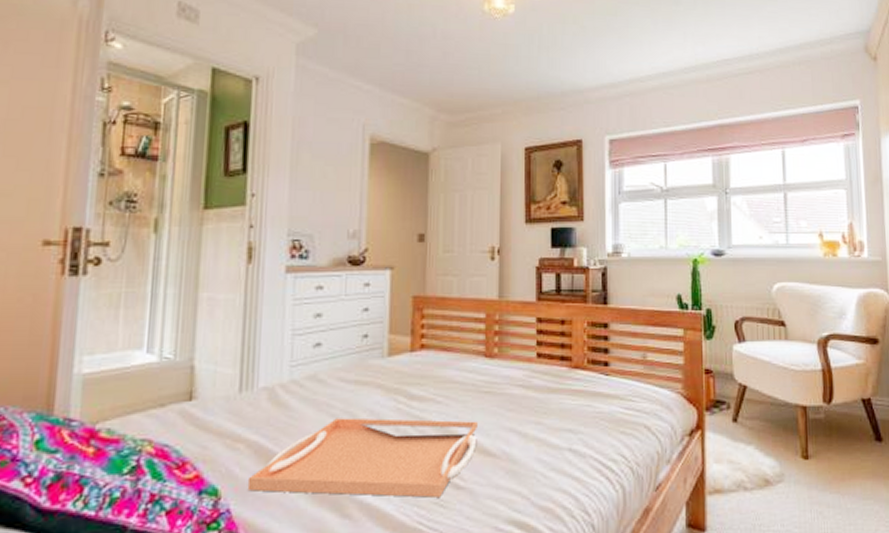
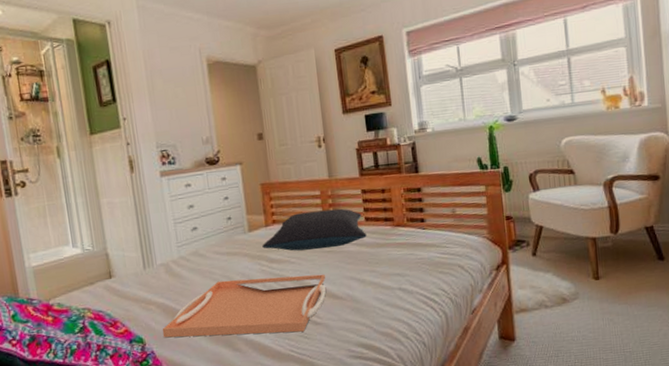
pillow: none [402,338,536,387] -> present [262,208,367,251]

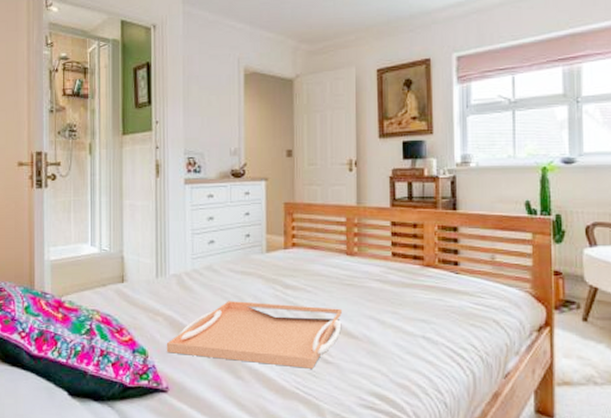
pillow: present [262,208,367,251] -> none [279,239,392,280]

